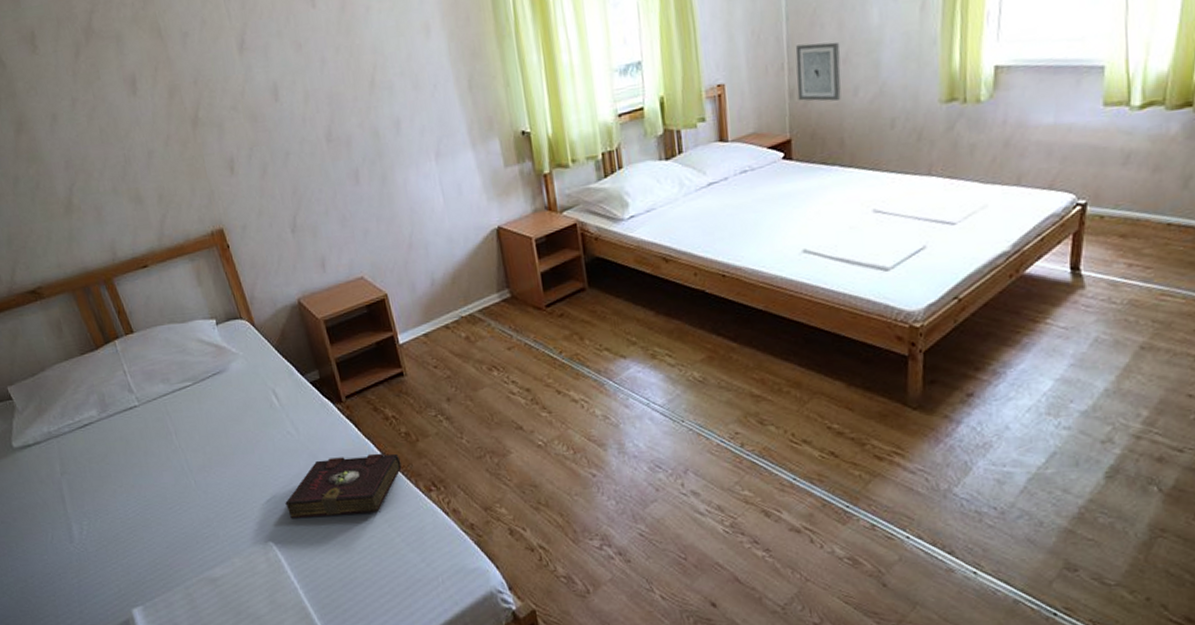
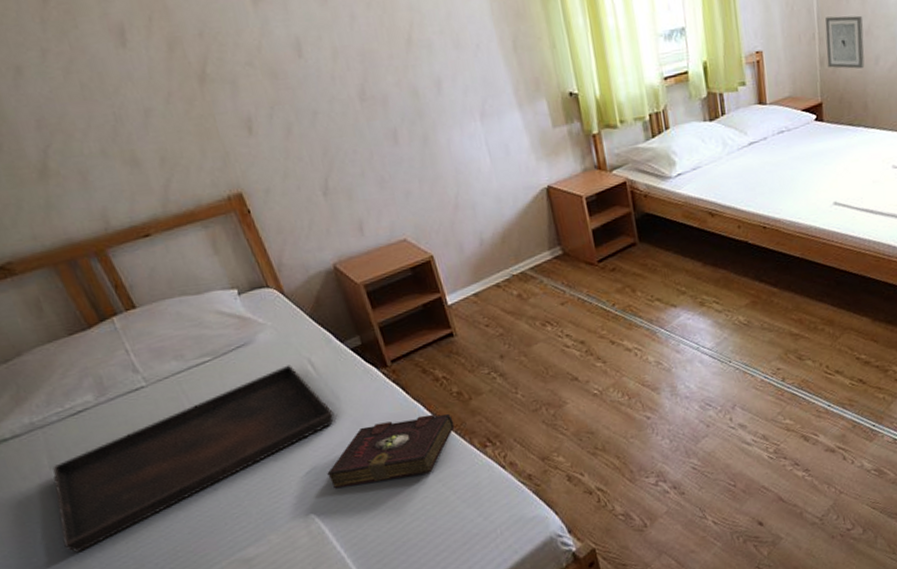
serving tray: none [63,394,294,555] -> present [52,365,335,553]

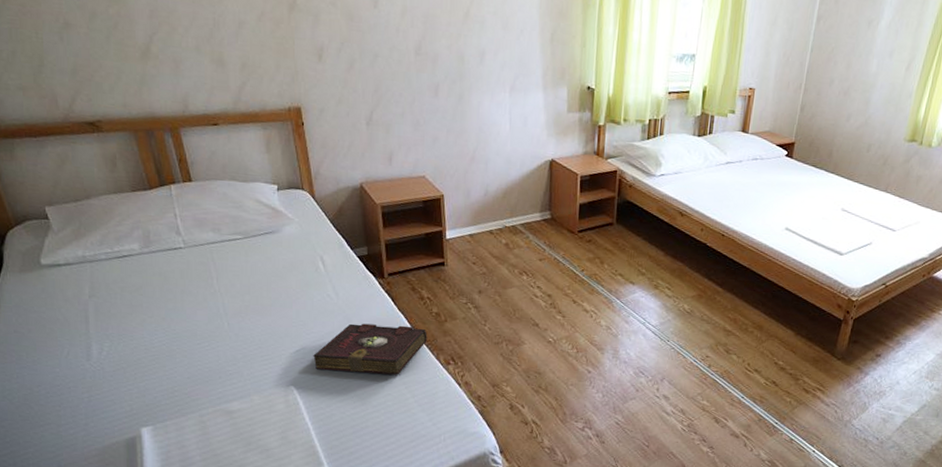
serving tray: present [52,365,335,553] -> none [84,257,331,373]
wall art: present [824,15,865,69] -> none [806,73,845,121]

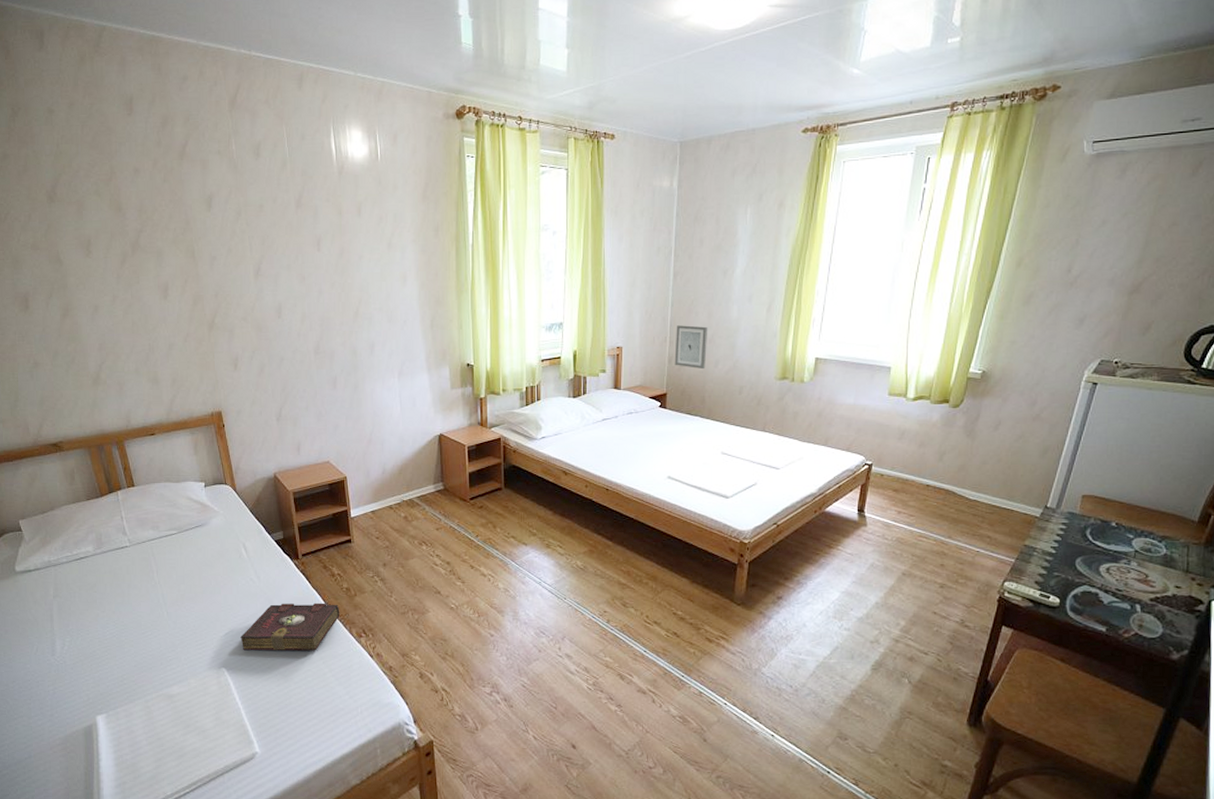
wall art: none [806,73,845,121] -> present [674,325,708,369]

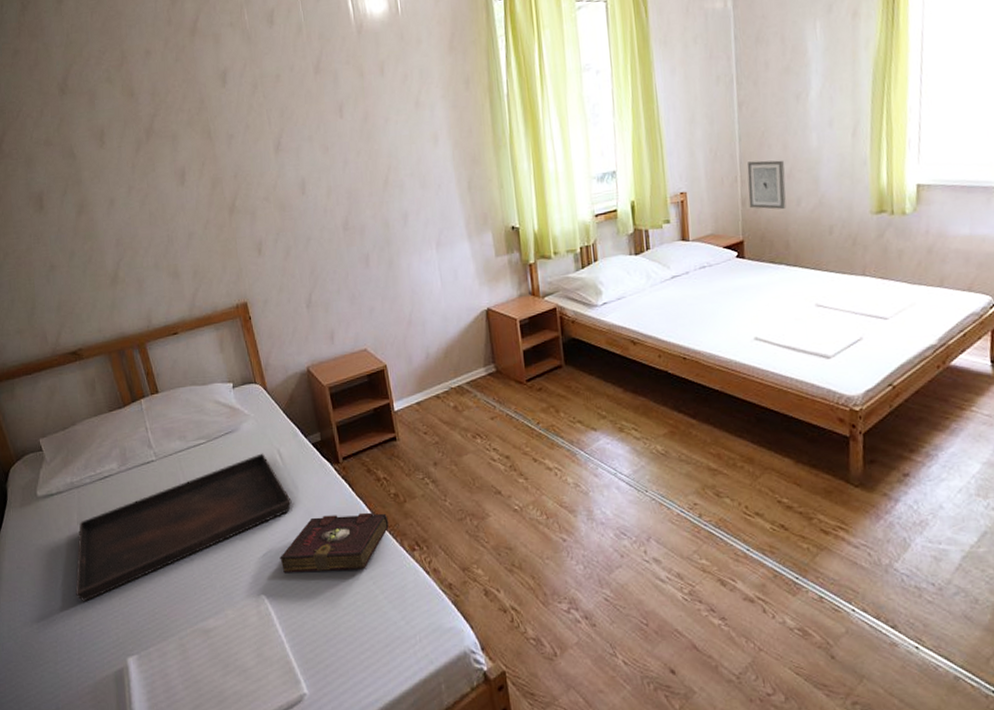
serving tray: none [50,546,254,666] -> present [75,453,292,602]

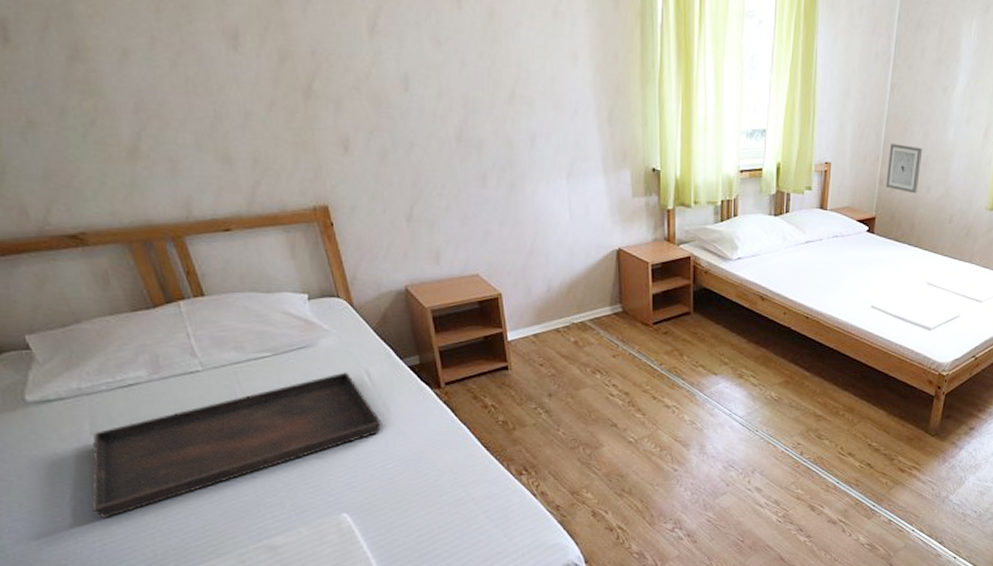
book: present [280,512,389,574] -> none [366,437,495,493]

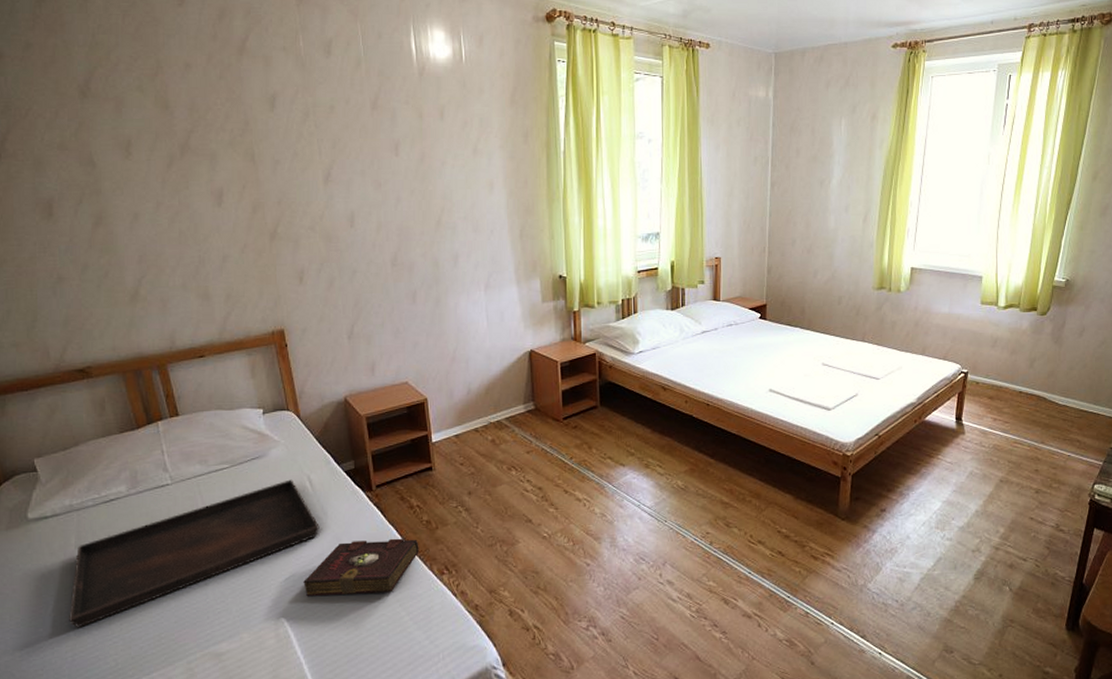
book: none [366,437,495,493] -> present [303,538,419,597]
wall art: present [885,143,923,193] -> none [773,235,807,279]

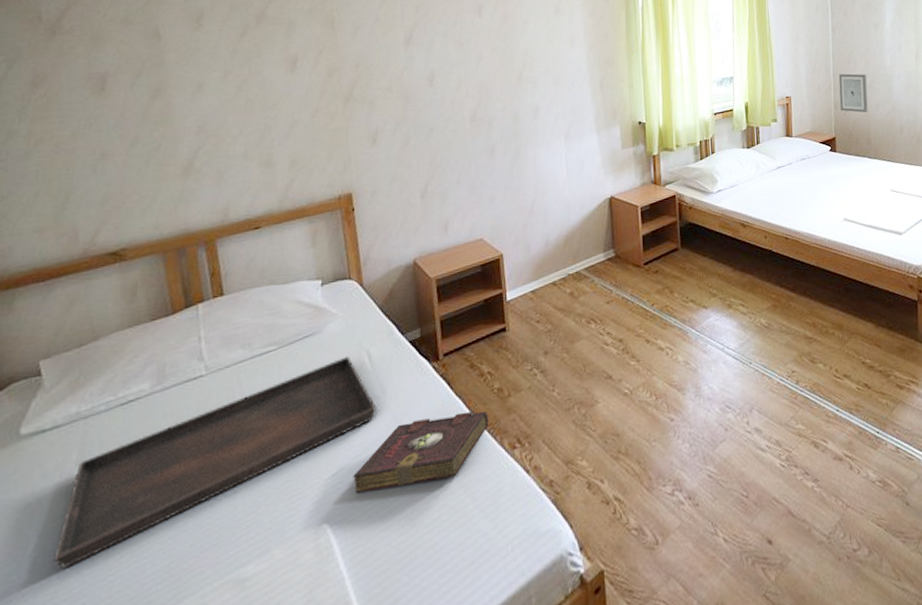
wall art: none [773,235,807,279] -> present [838,73,868,113]

